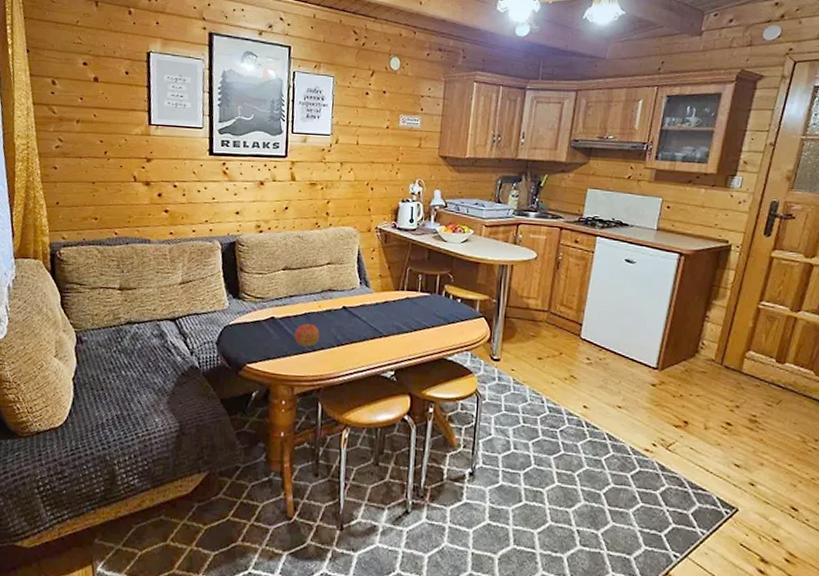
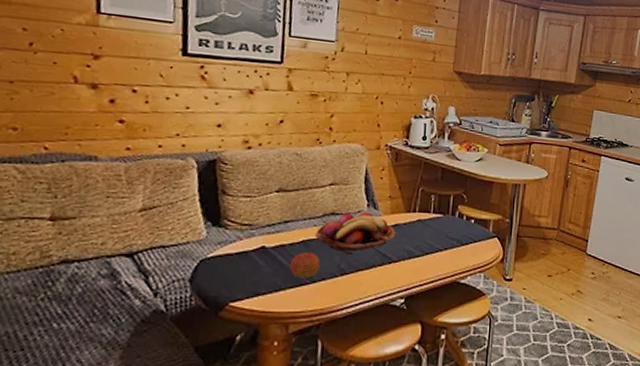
fruit basket: none [315,289,388,329] -> present [315,211,398,256]

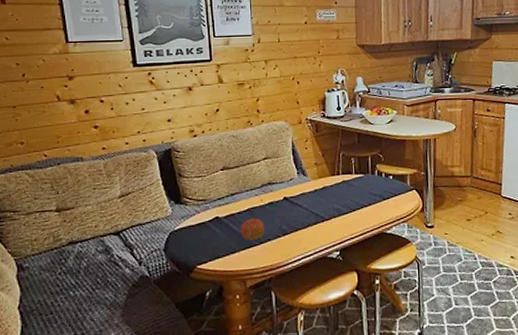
fruit basket: present [315,211,398,256] -> none [257,179,326,218]

